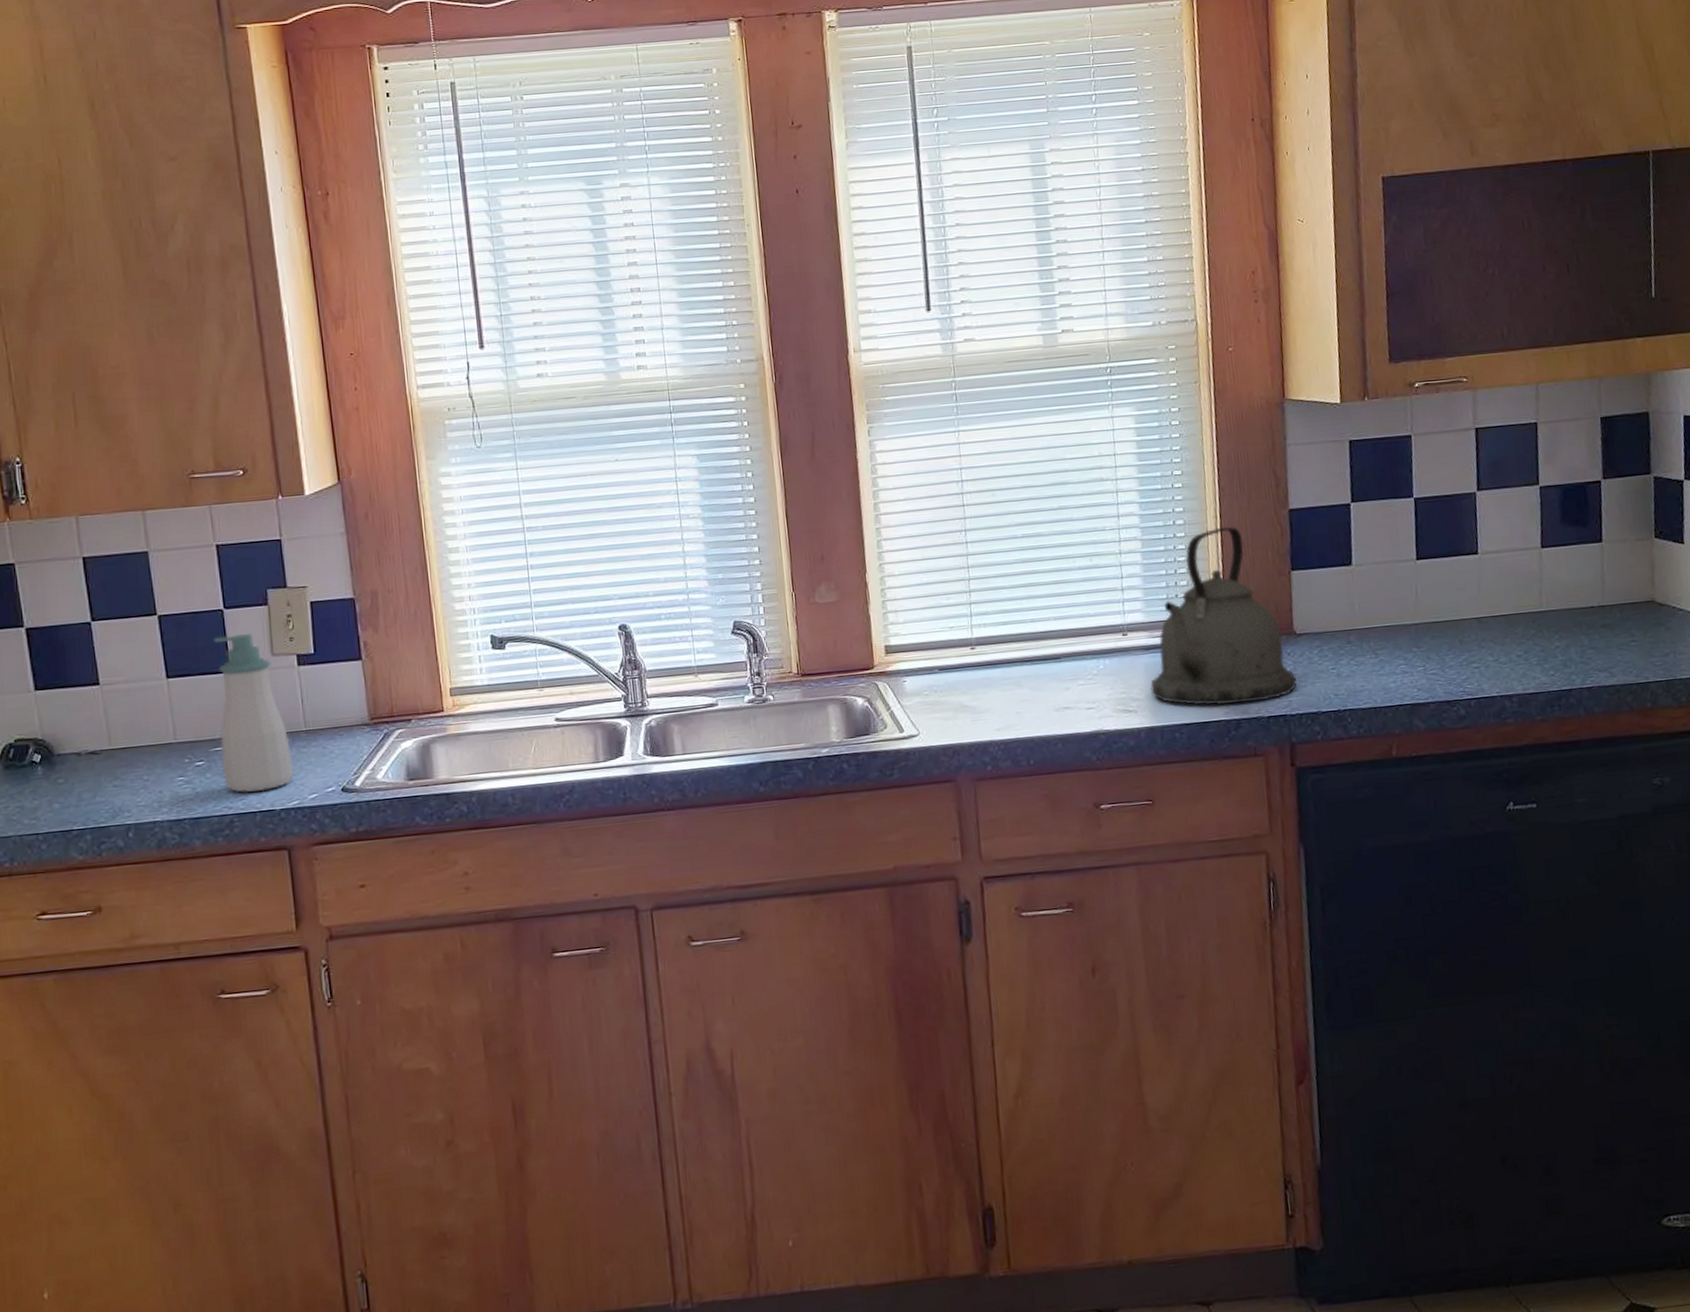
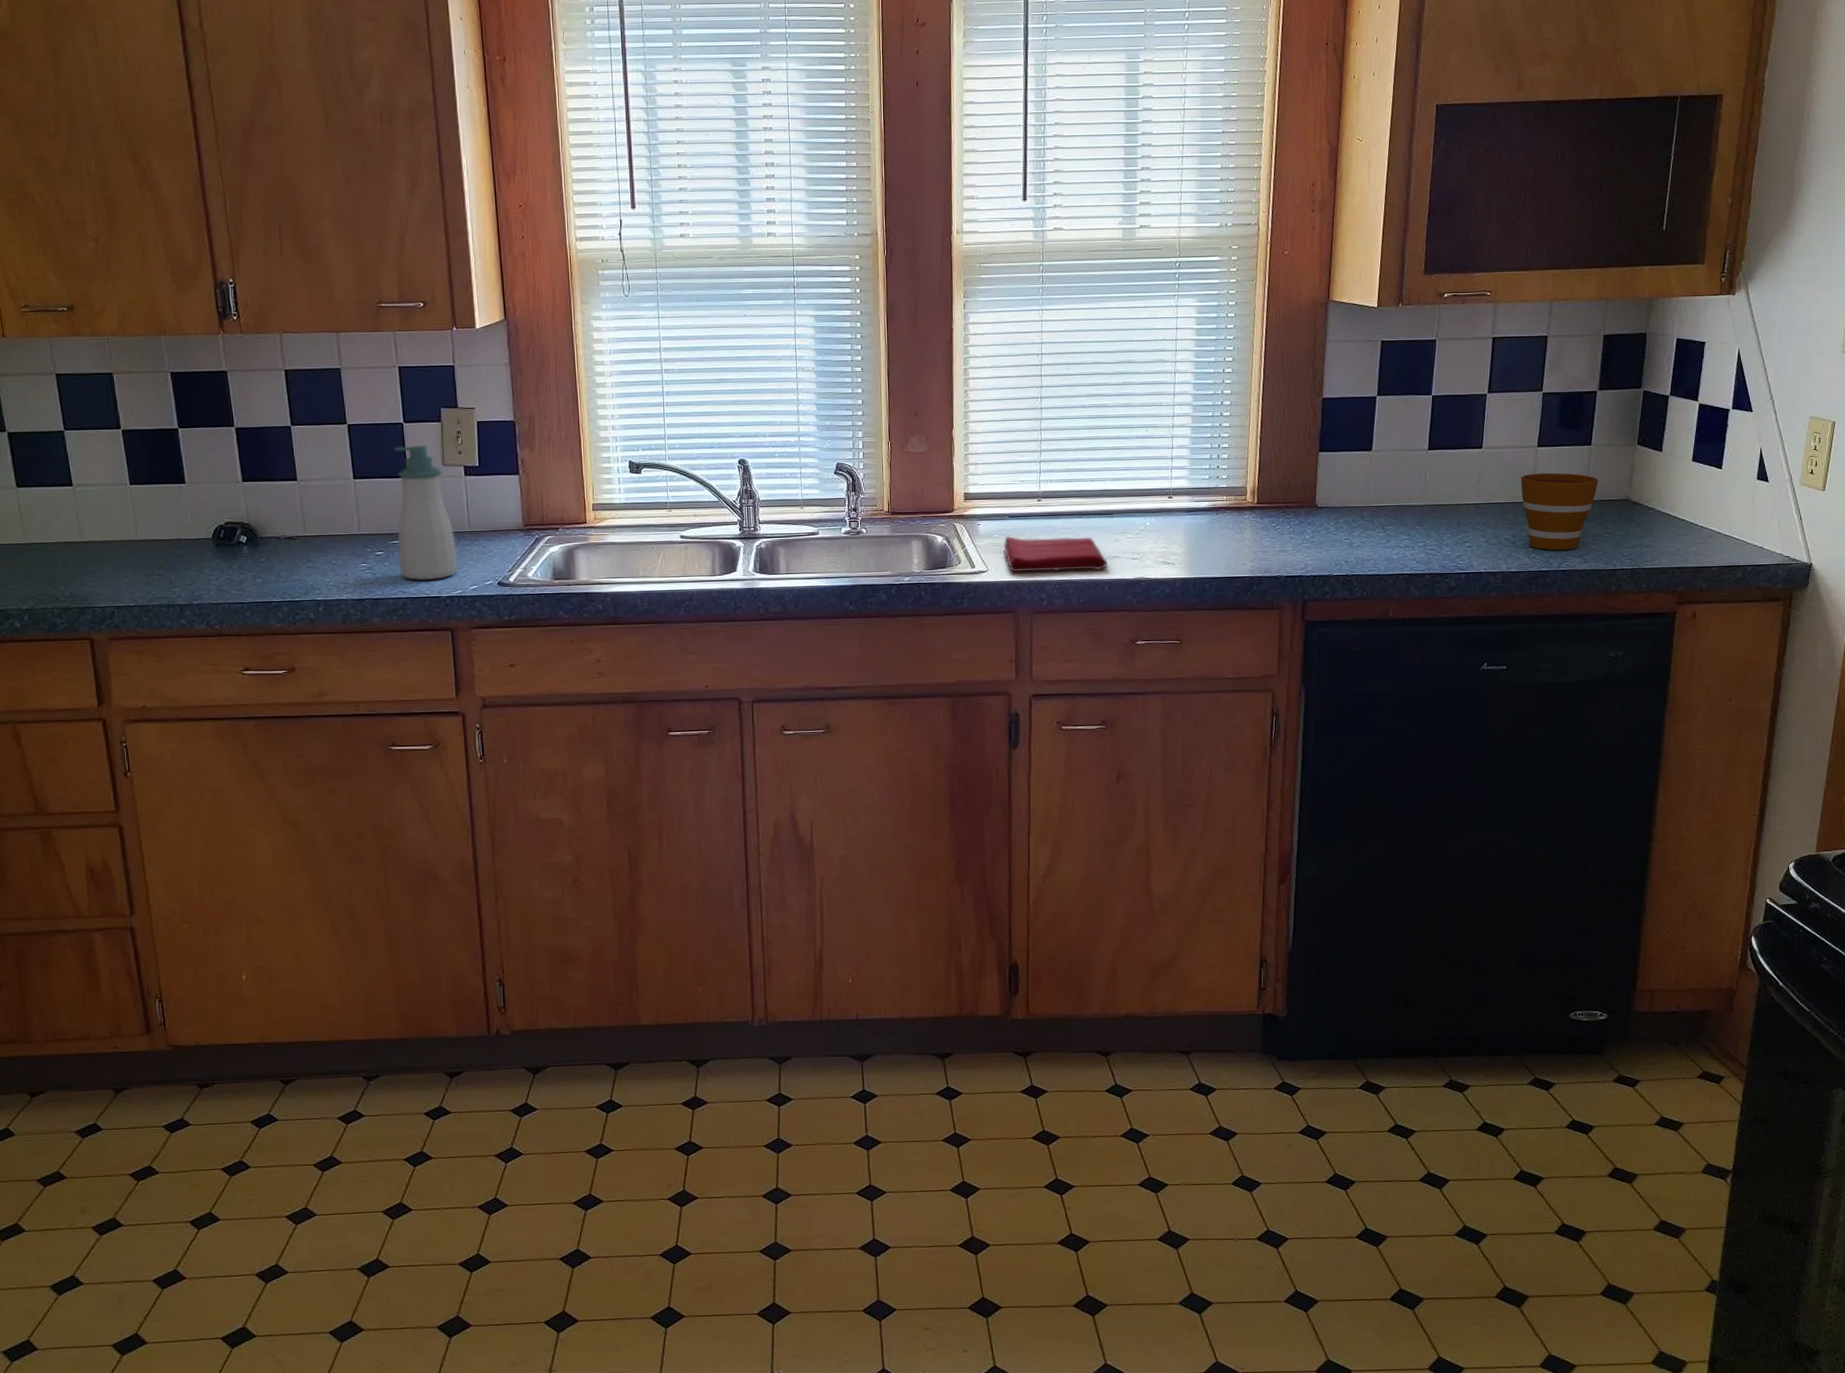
dish towel: none [935,687,1059,735] -> present [1003,535,1107,573]
kettle: present [1150,526,1297,706] -> none [1187,409,1314,564]
cup: none [1526,575,1616,665] -> present [1520,472,1599,551]

